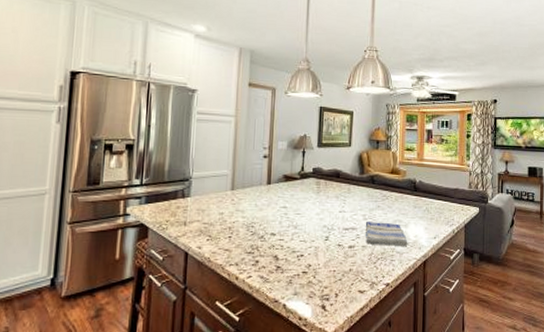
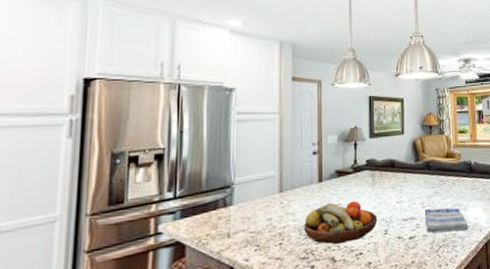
fruit bowl: none [251,204,320,244] -> present [304,201,378,245]

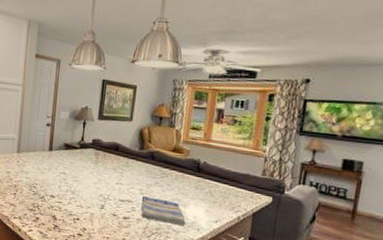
fruit bowl: present [304,201,378,245] -> none [33,169,97,207]

